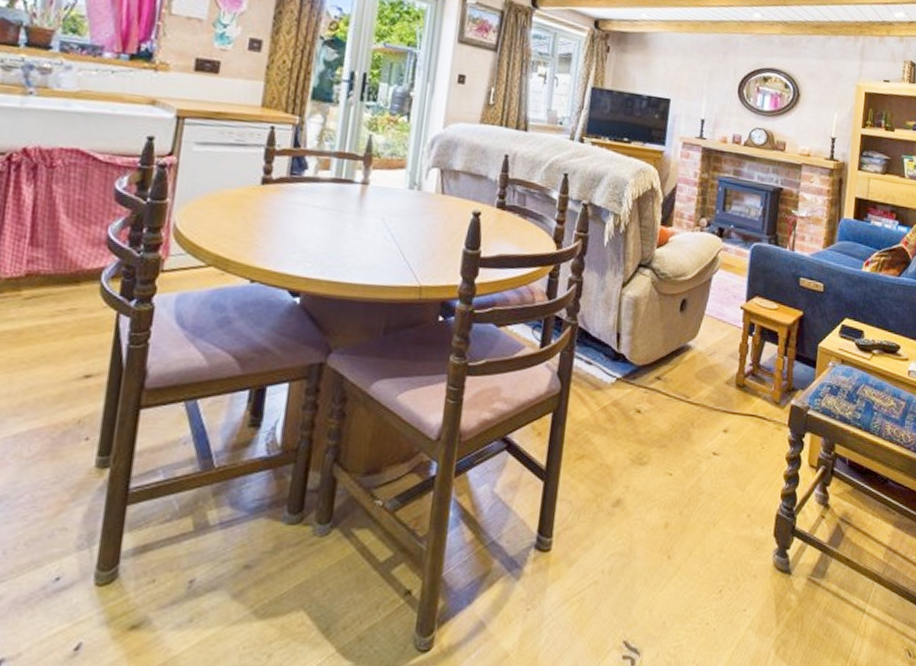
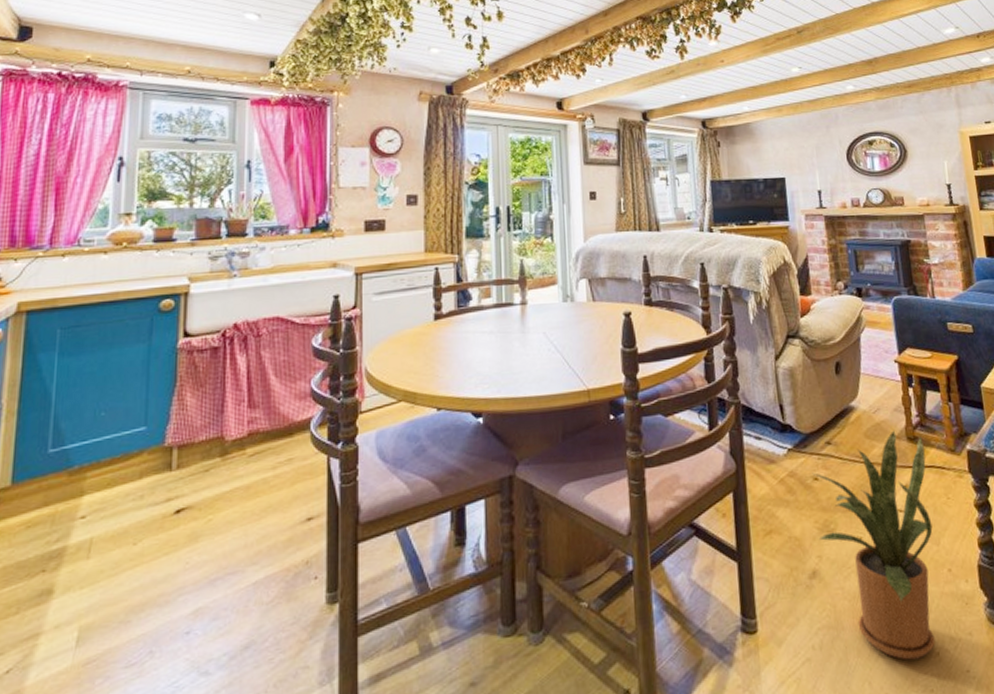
house plant: none [629,375,751,594] -> present [812,430,936,660]

